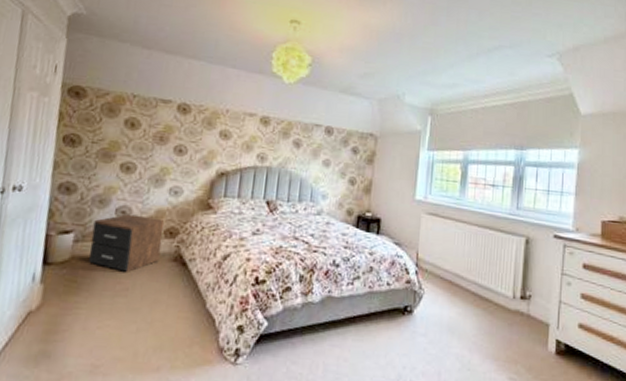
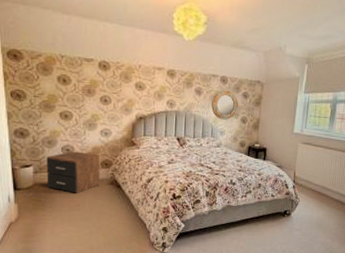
home mirror: none [312,143,347,181] -> present [211,90,239,120]

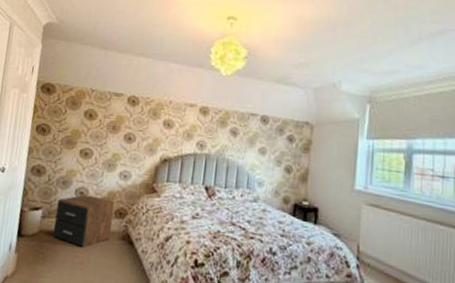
home mirror: present [211,90,239,120] -> none [248,131,283,168]

